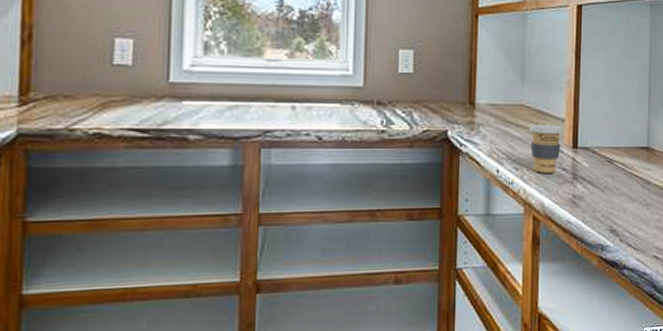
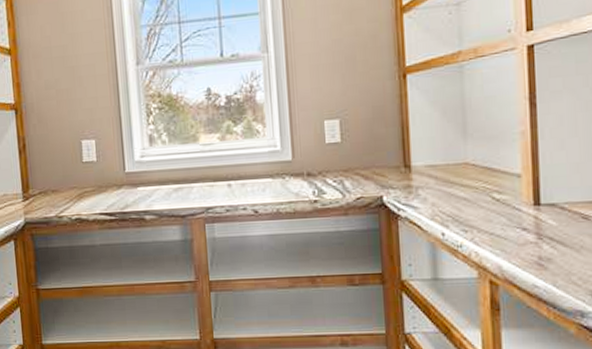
coffee cup: present [528,125,564,173] -> none [476,181,521,234]

